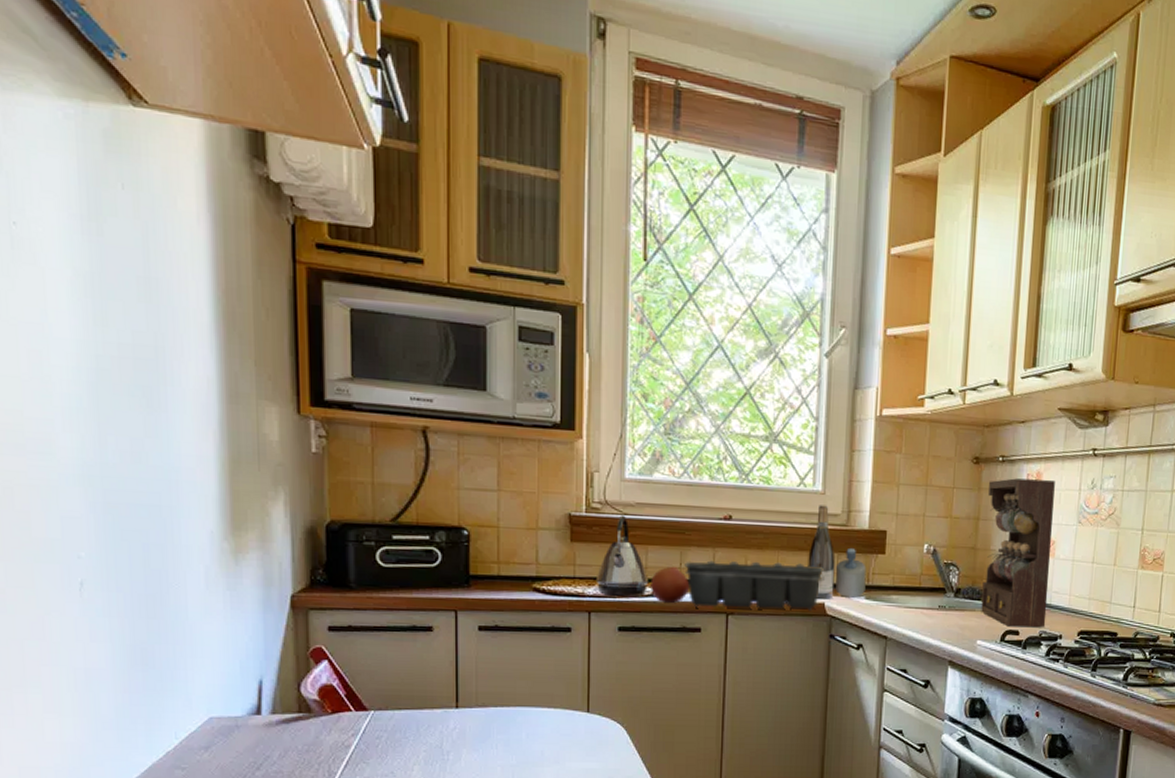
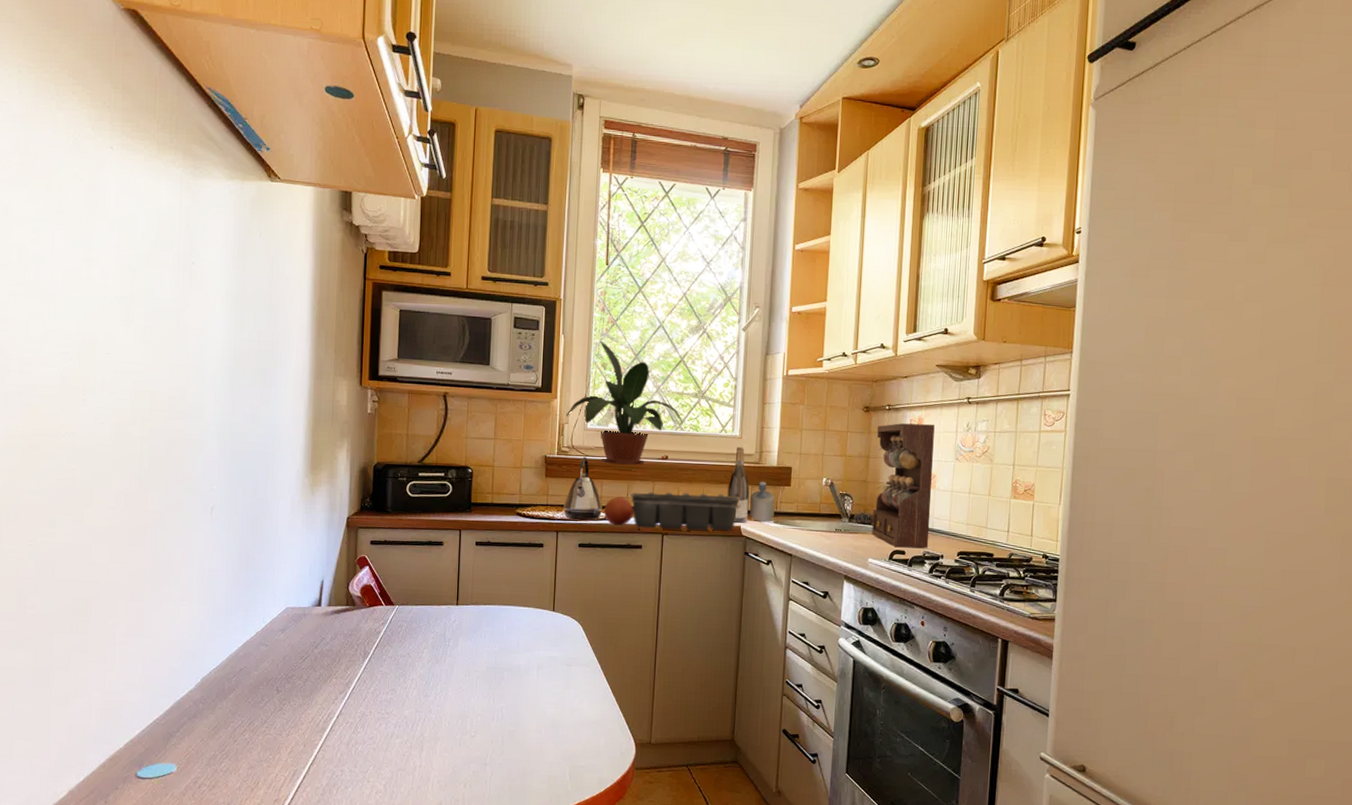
potted plant: none [595,364,751,527] -> present [566,341,683,465]

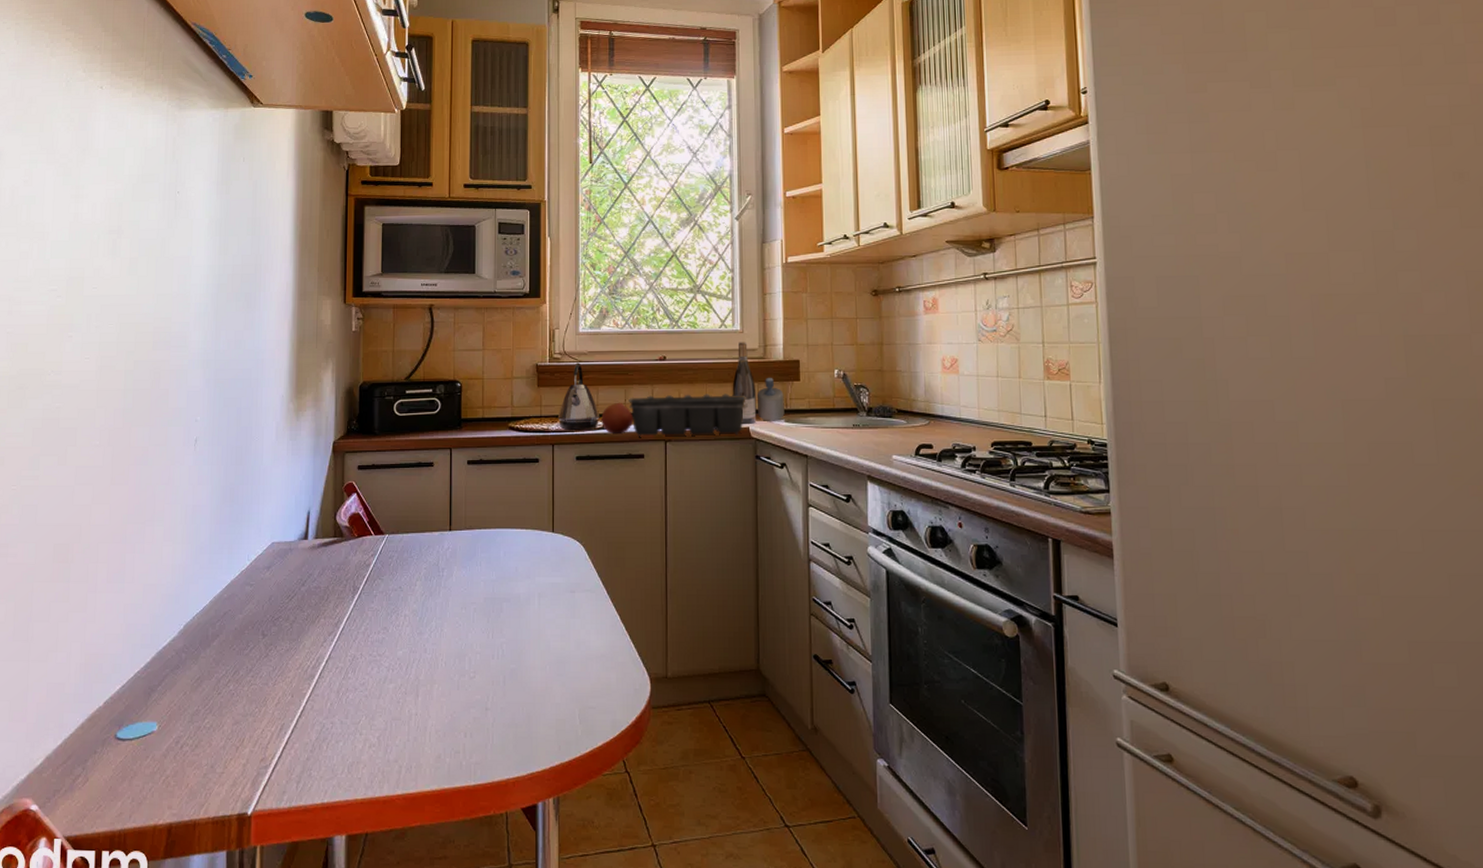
potted plant: present [566,341,683,465] -> none [556,241,680,368]
spice rack: present [872,423,935,548] -> none [889,305,958,441]

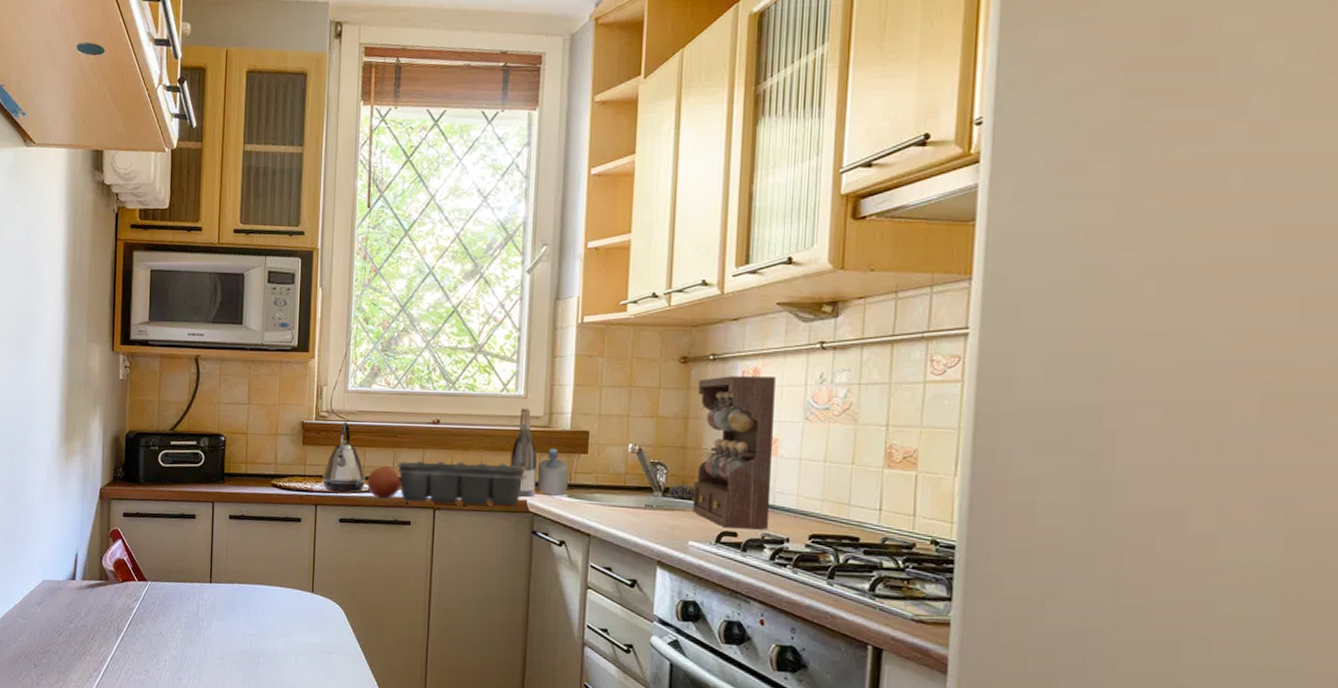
spice rack: none [889,305,958,441] -> present [692,376,776,529]

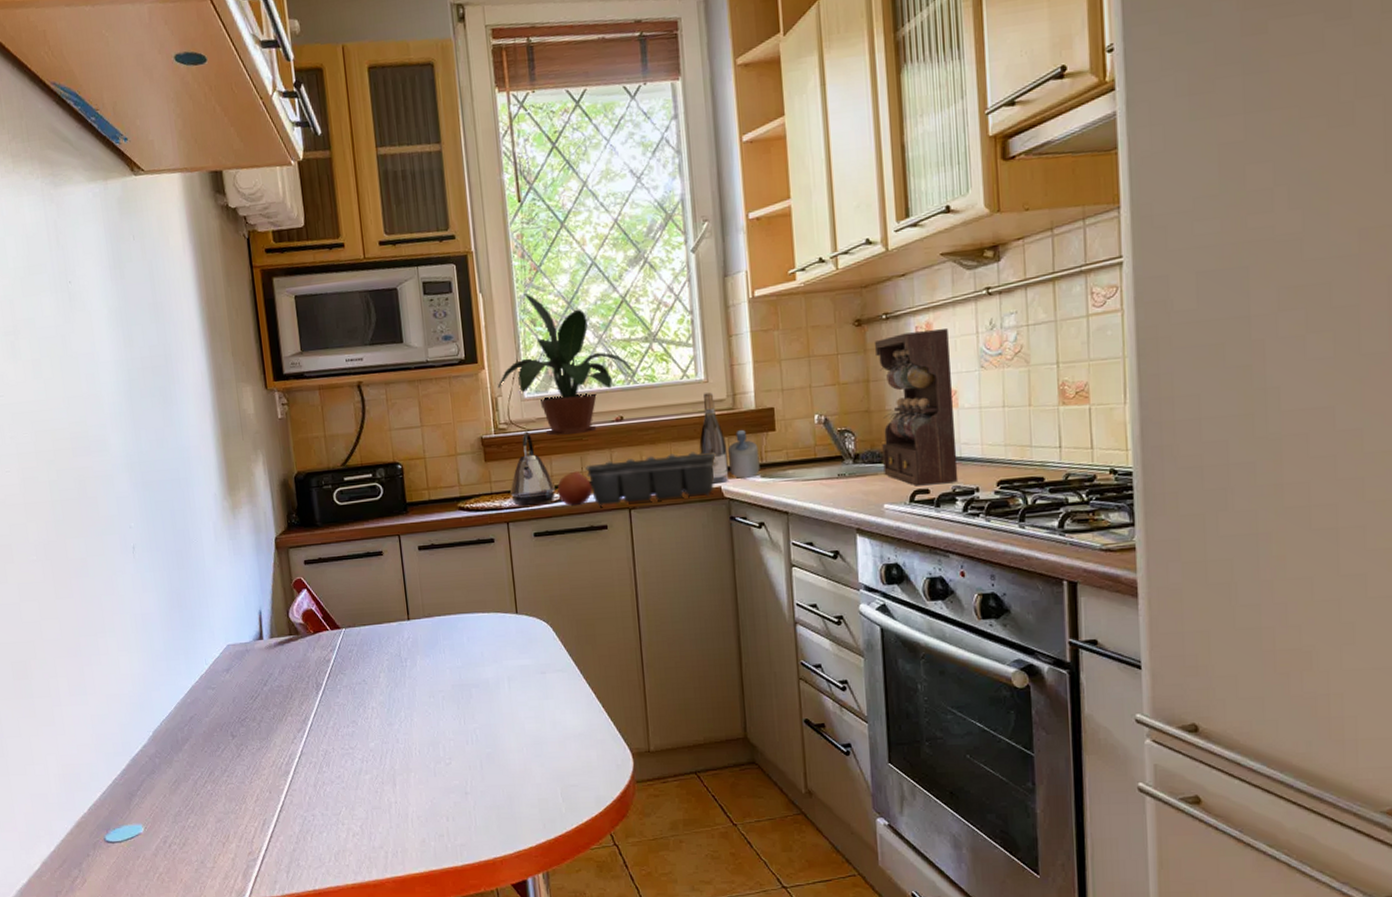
potted plant: none [324,293,457,431] -> present [497,294,635,436]

